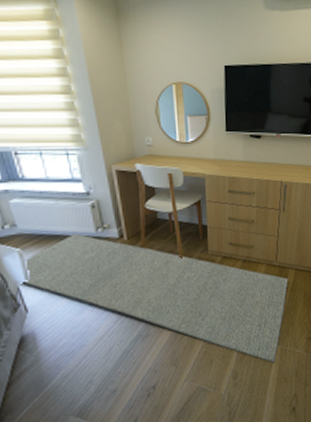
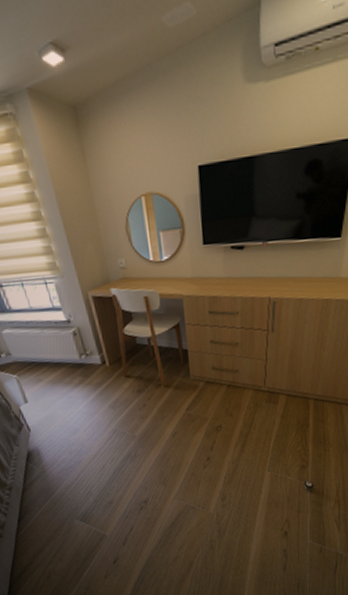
rug: present [21,233,288,363] -> none [21,360,279,488]

